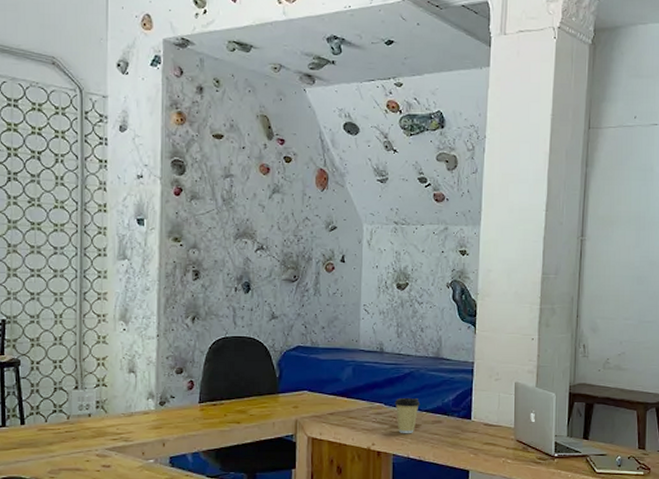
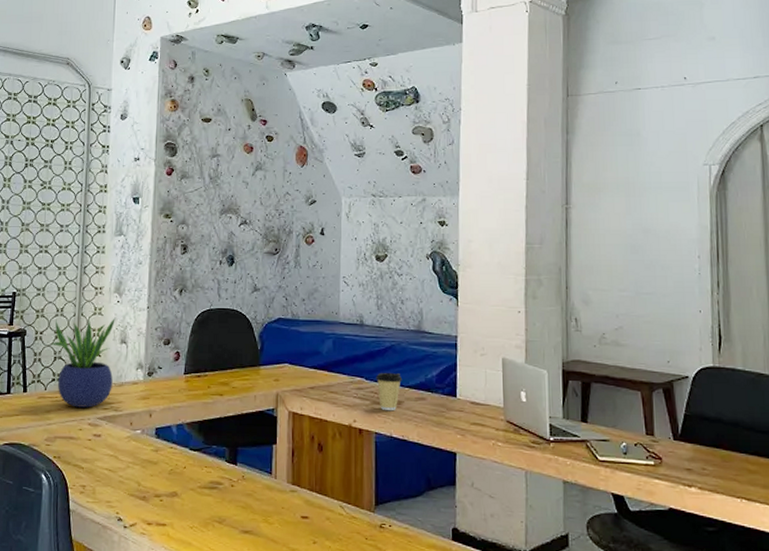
potted plant: none [50,345,122,439] -> present [51,317,115,408]

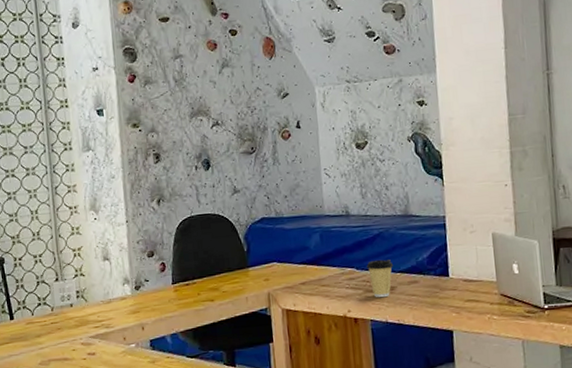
potted plant: present [51,317,115,408] -> none [32,235,101,329]

